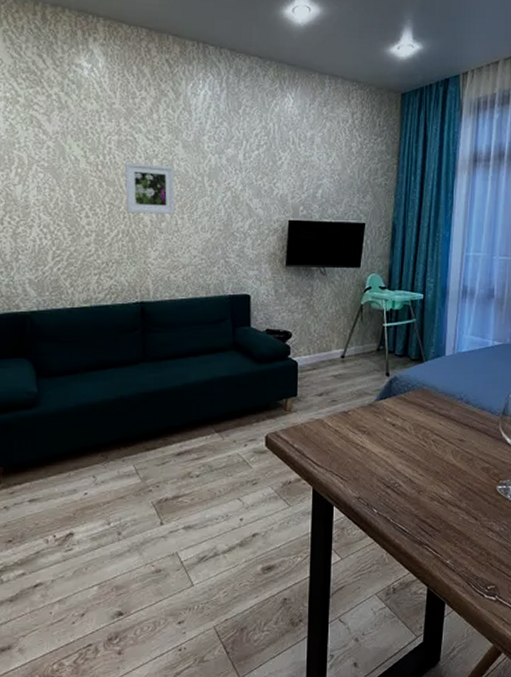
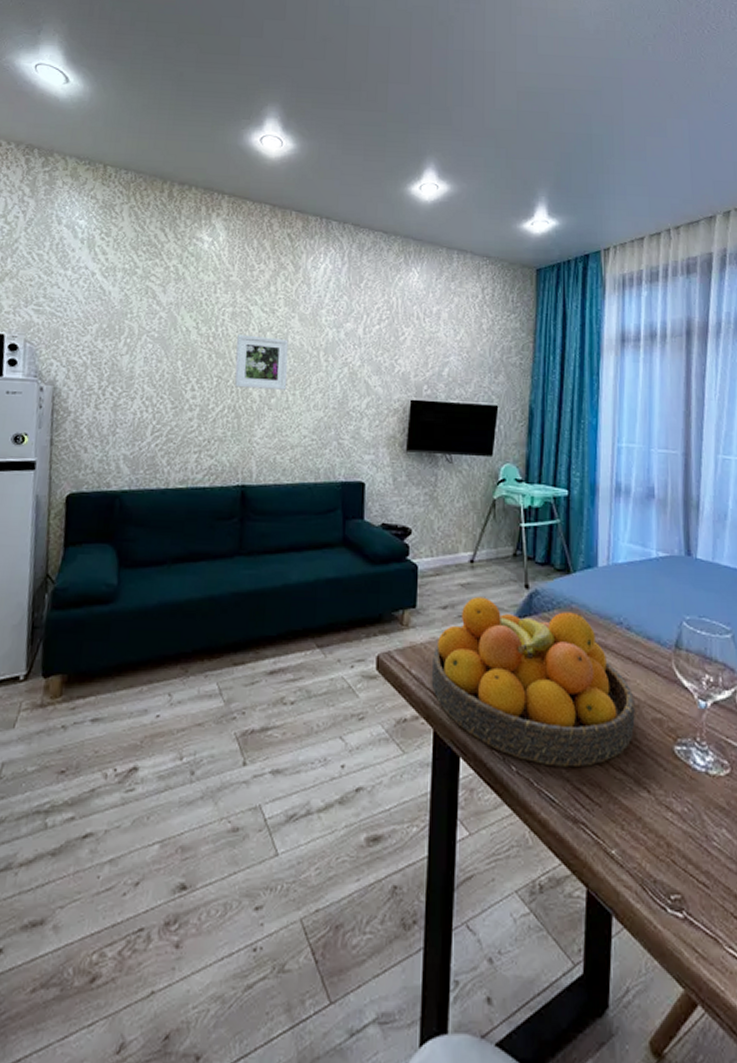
fruit bowl: none [310,384,469,507] -> present [431,596,635,767]

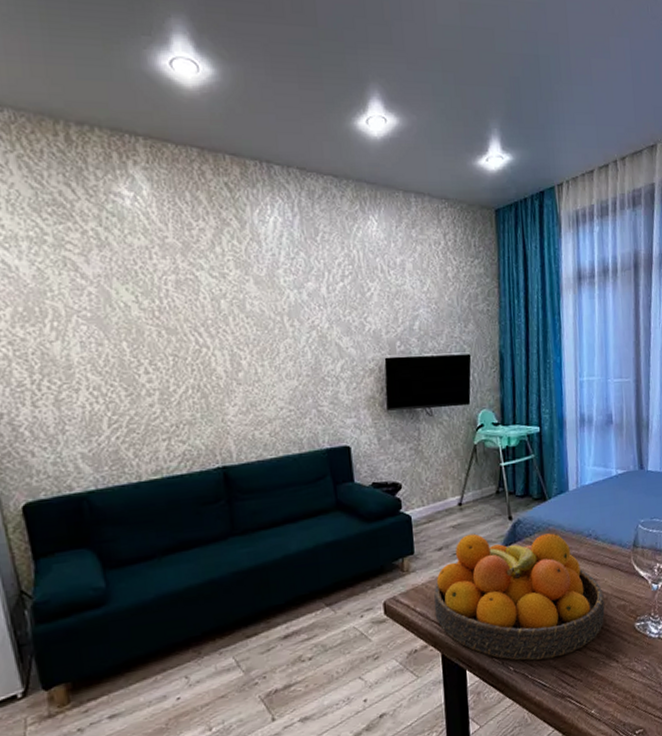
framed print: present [234,334,289,390] -> none [186,304,254,365]

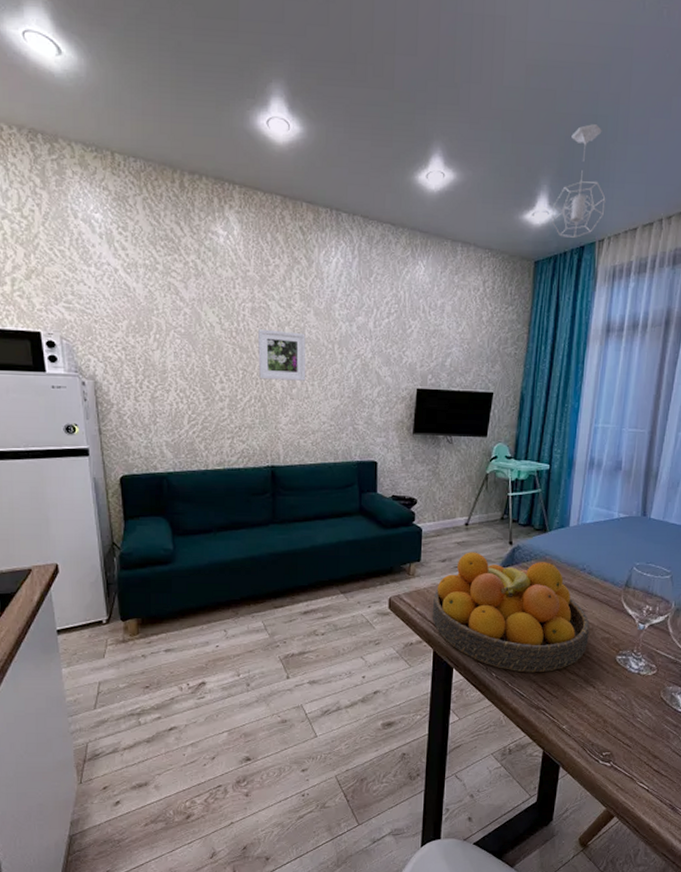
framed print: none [186,304,254,365] -> present [257,329,306,381]
pendant light: none [506,63,560,183] -> present [551,123,606,238]

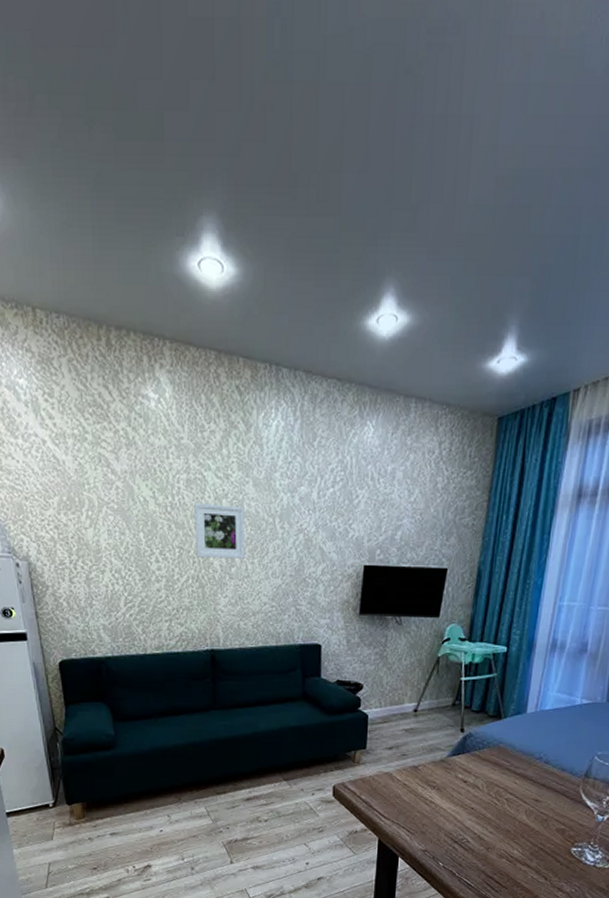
fruit bowl: present [432,552,590,673] -> none [377,739,544,863]
pendant light: present [551,123,606,238] -> none [519,245,585,388]

